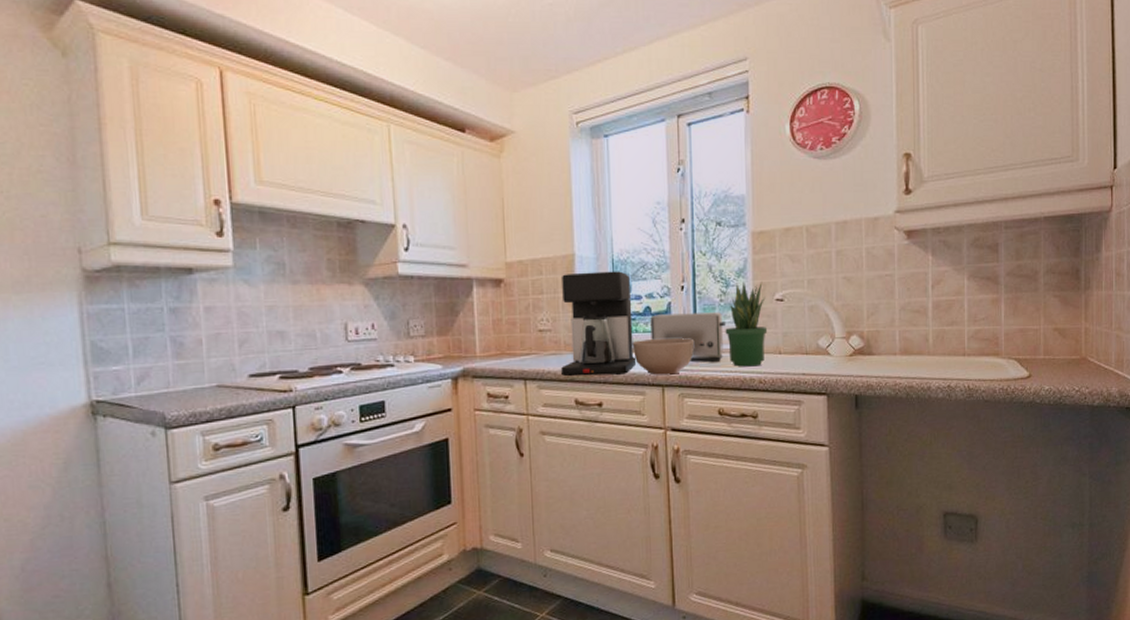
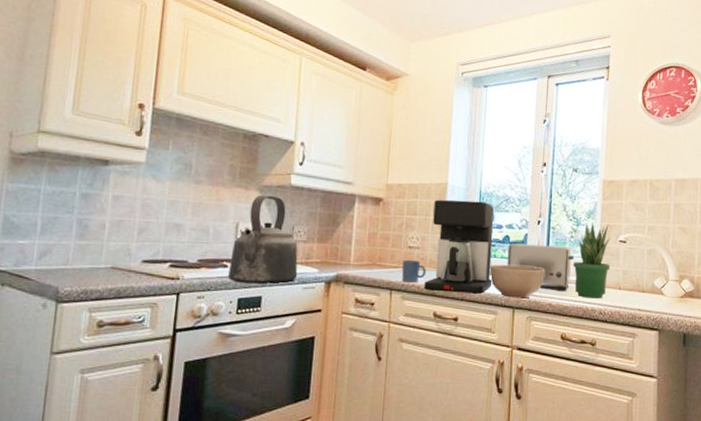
kettle: none [344,288,421,388] -> present [228,194,298,283]
mug: none [533,344,562,371] -> present [401,259,427,284]

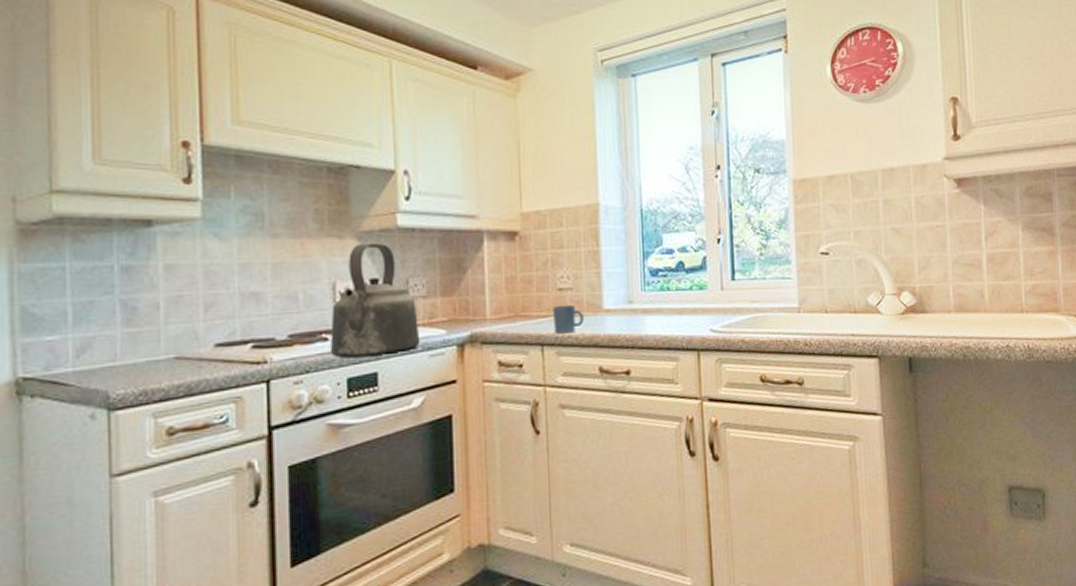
coffee maker: present [424,199,494,295] -> none [584,222,669,342]
bowl: present [489,264,545,299] -> none [663,296,733,339]
toaster: present [507,243,575,292] -> none [683,267,768,324]
planter: present [573,223,611,299] -> none [766,234,813,328]

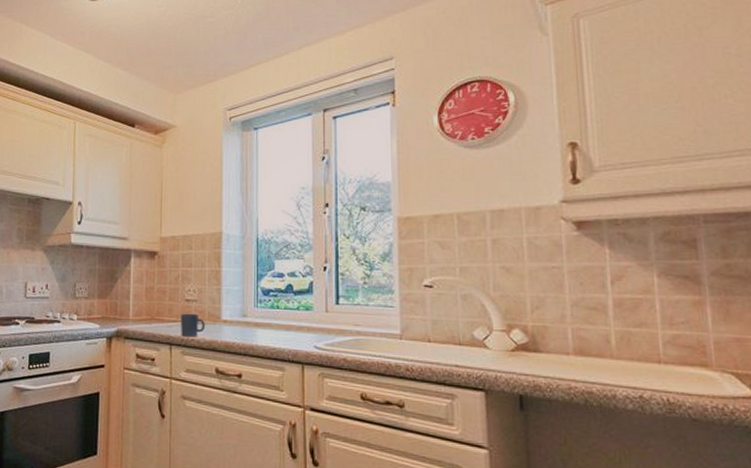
kettle: present [330,242,421,358] -> none [20,254,81,340]

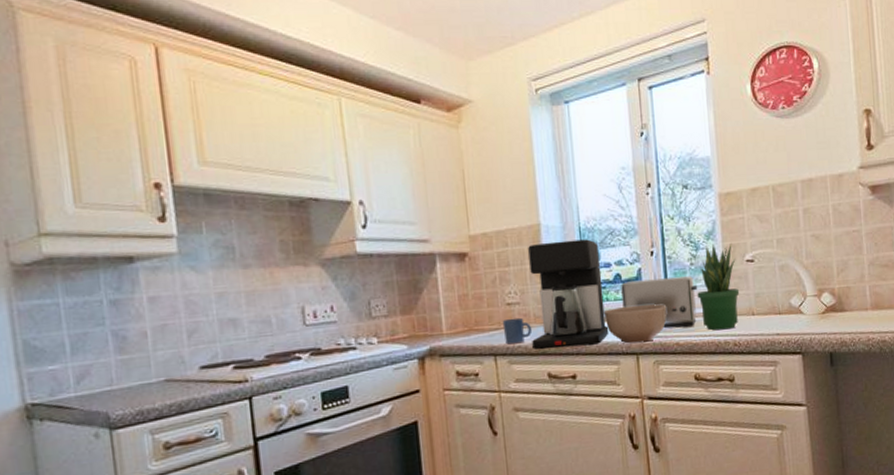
coffee maker: none [204,249,277,349] -> present [528,239,609,351]
bowl: none [273,316,336,353] -> present [603,304,667,344]
toaster: none [292,293,370,345] -> present [621,276,698,329]
planter: none [369,266,415,353] -> present [697,243,740,331]

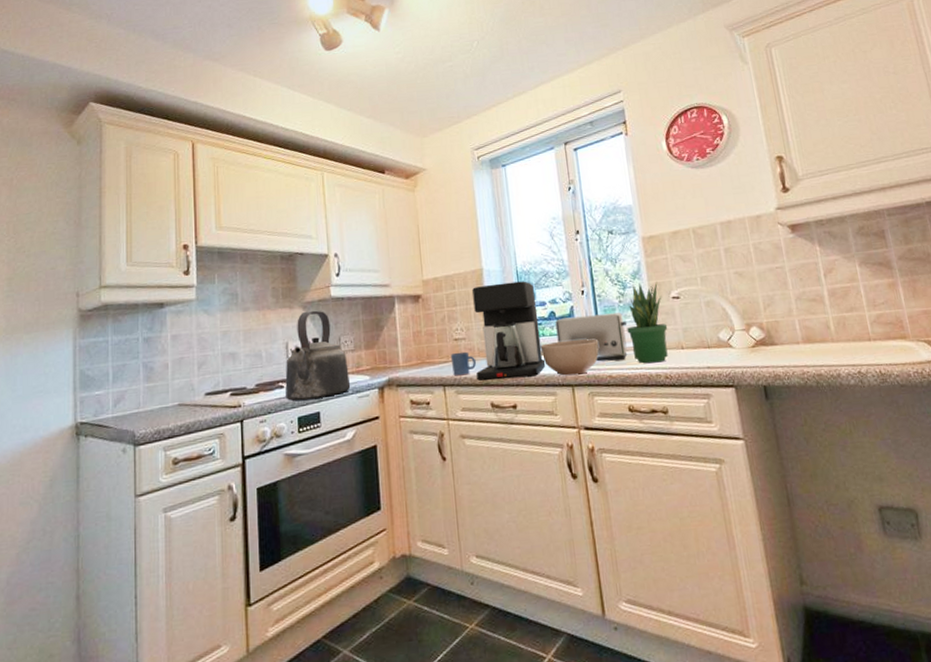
kettle: none [302,268,385,374] -> present [285,310,351,401]

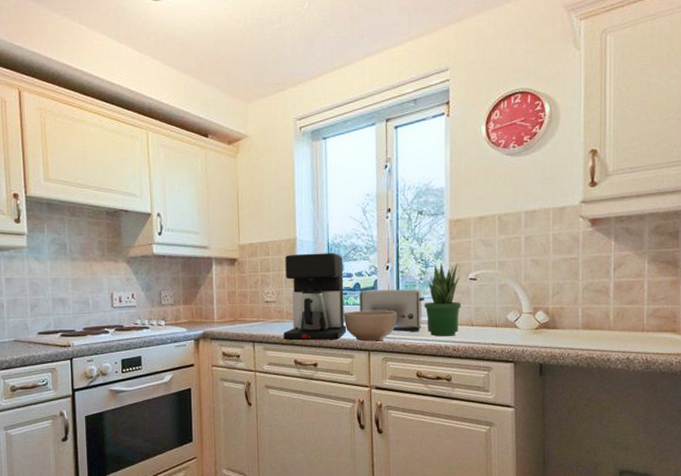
kettle: present [285,310,351,401] -> none [110,265,170,346]
mug: present [450,351,477,377] -> none [261,313,284,336]

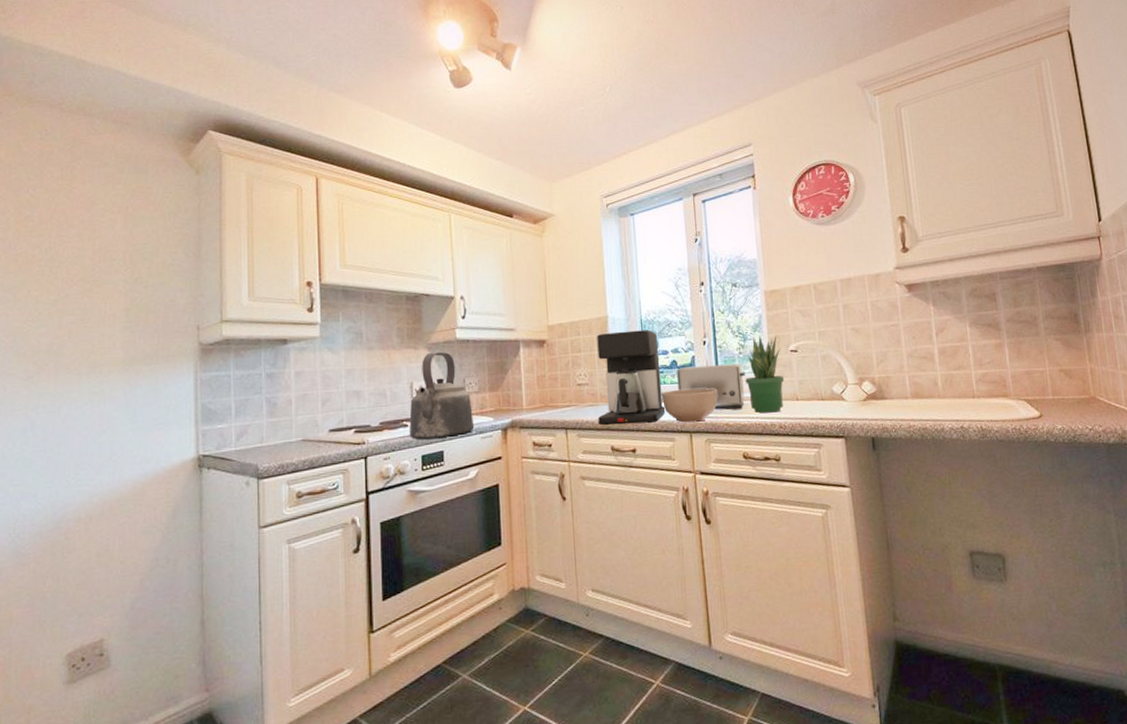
kettle: none [110,265,170,346] -> present [409,351,475,440]

